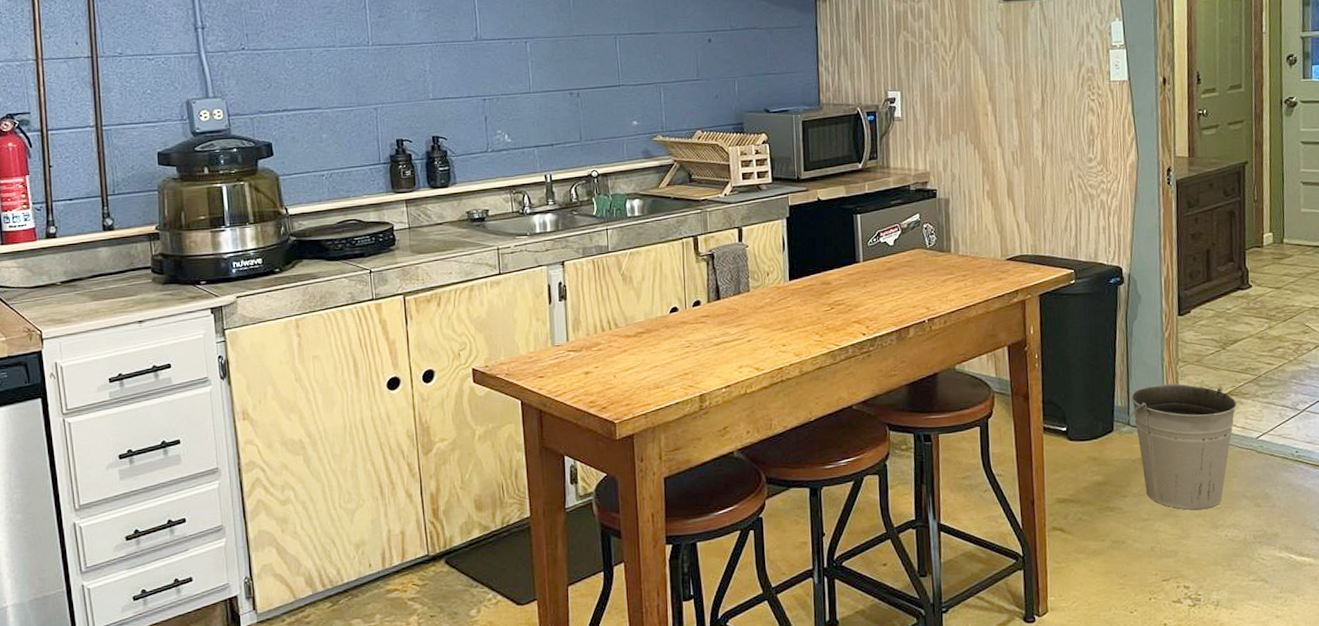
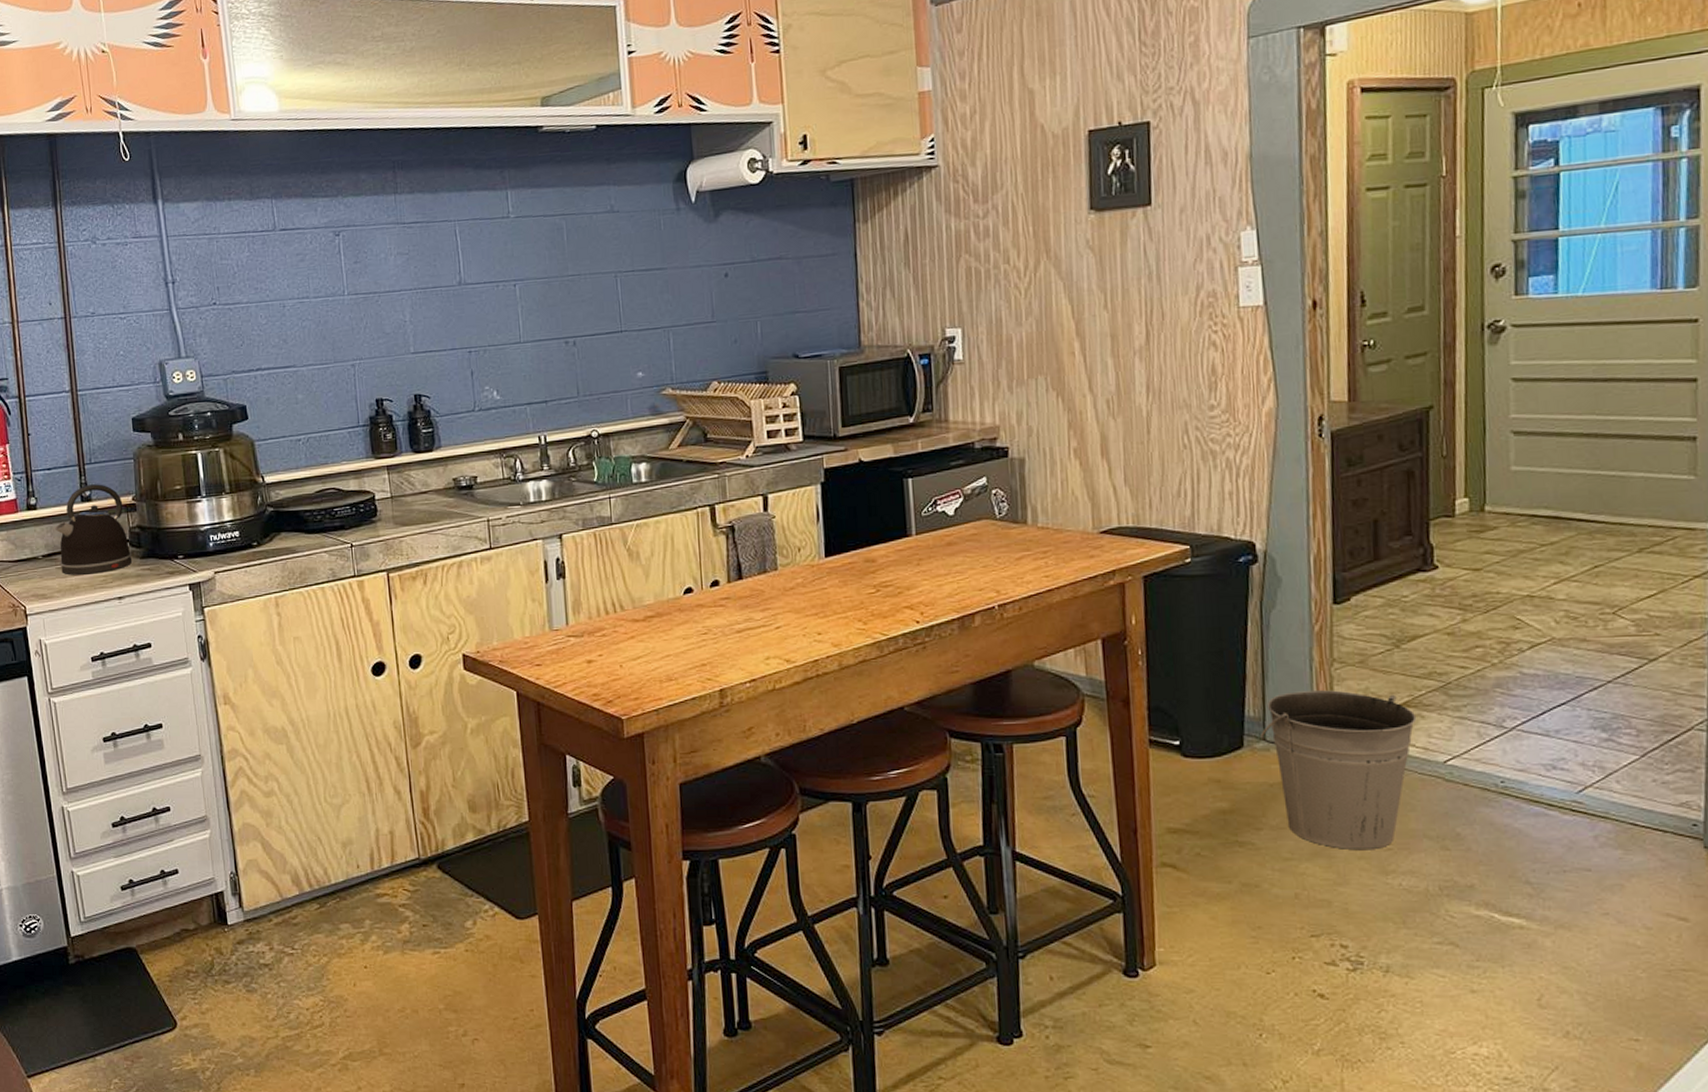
kettle: none [75,214,154,301] -> present [55,484,132,575]

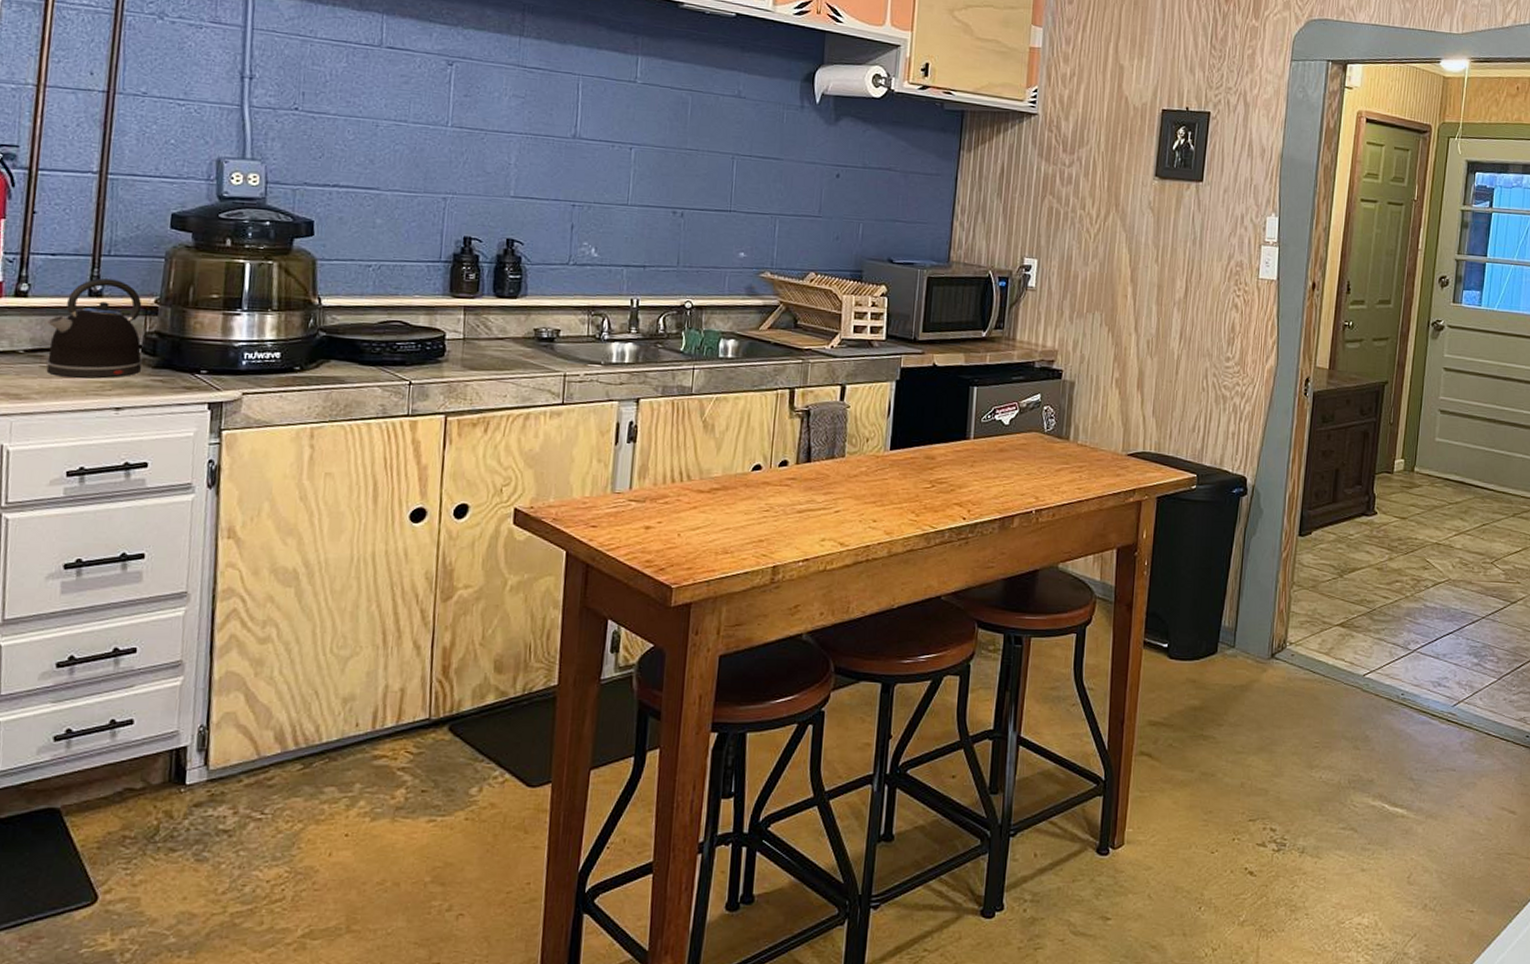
bucket: present [1261,690,1417,849] -> none [1231,607,1348,746]

